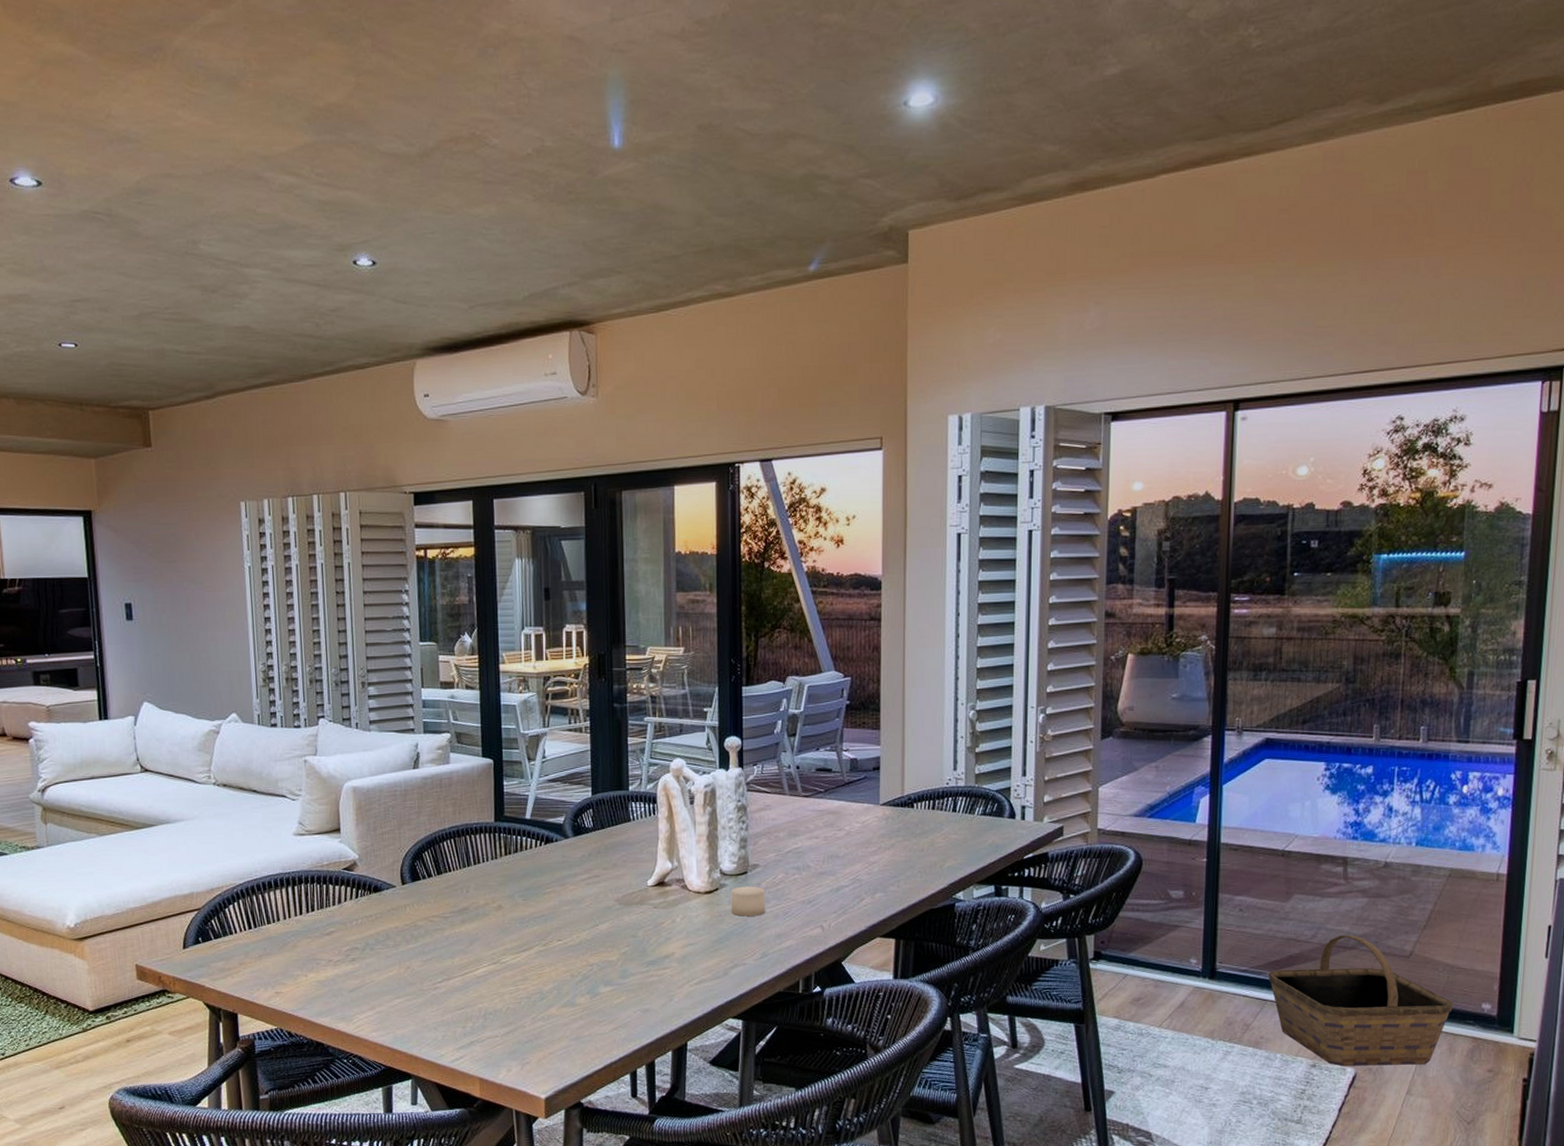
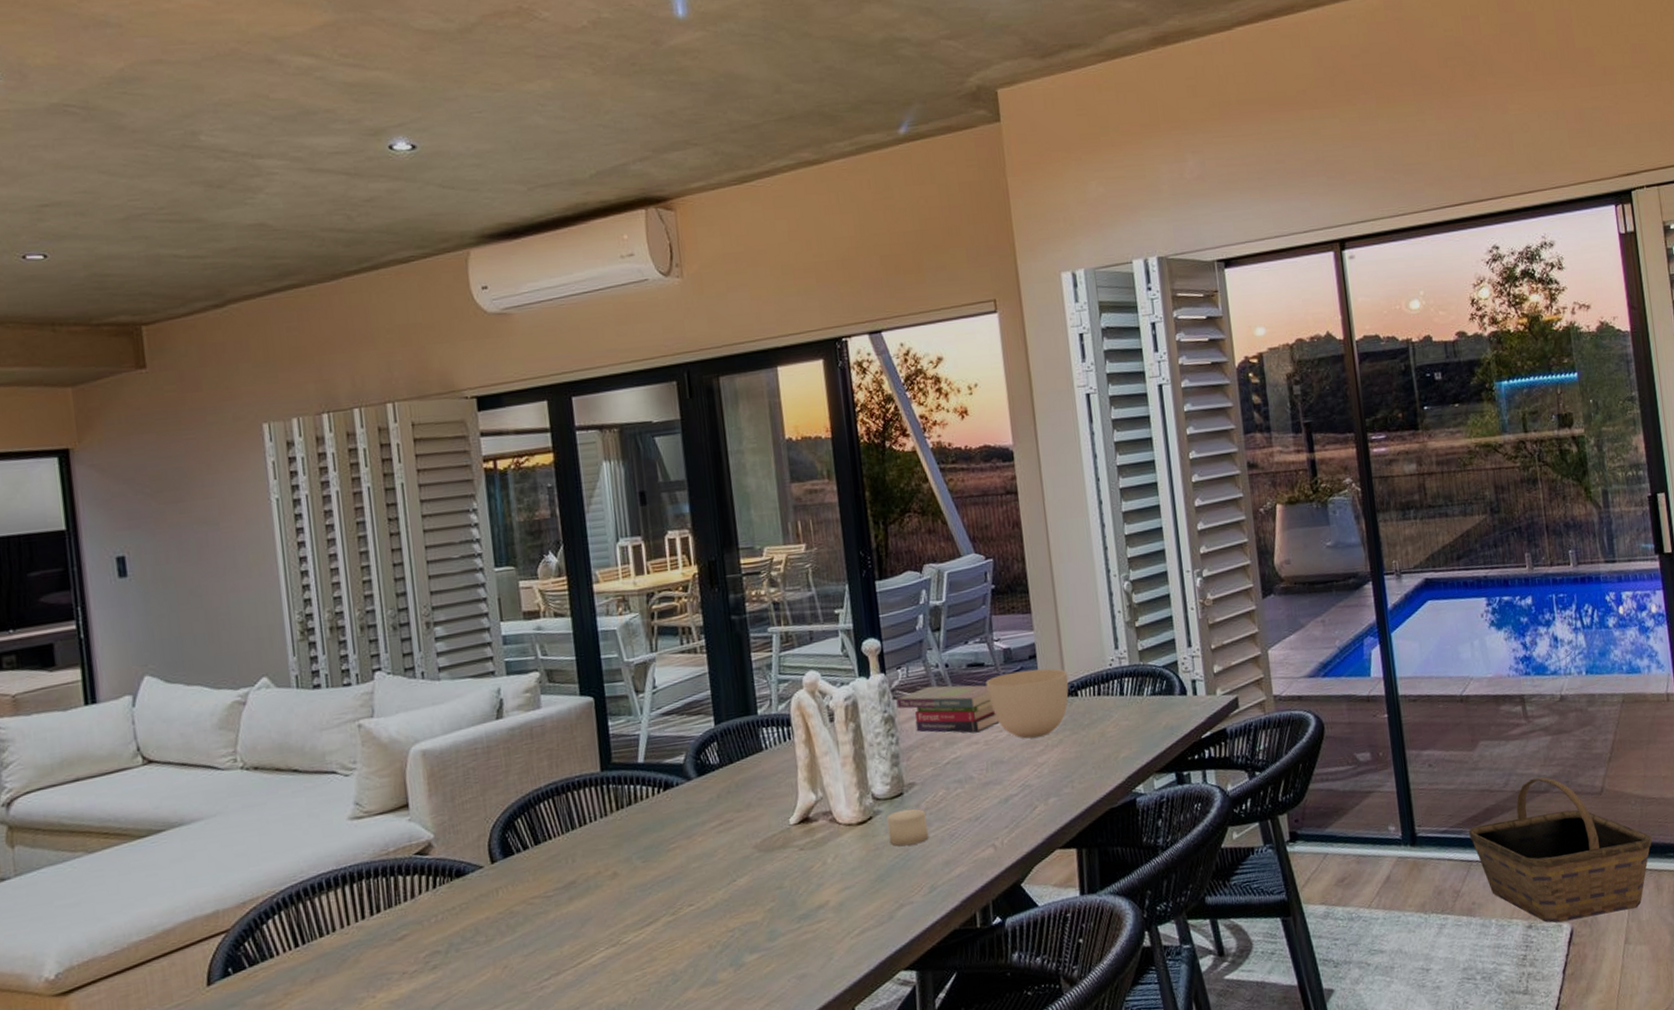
books: none [750,783,840,829] -> present [896,685,1000,733]
bowl: none [831,779,907,839] -> present [986,668,1069,739]

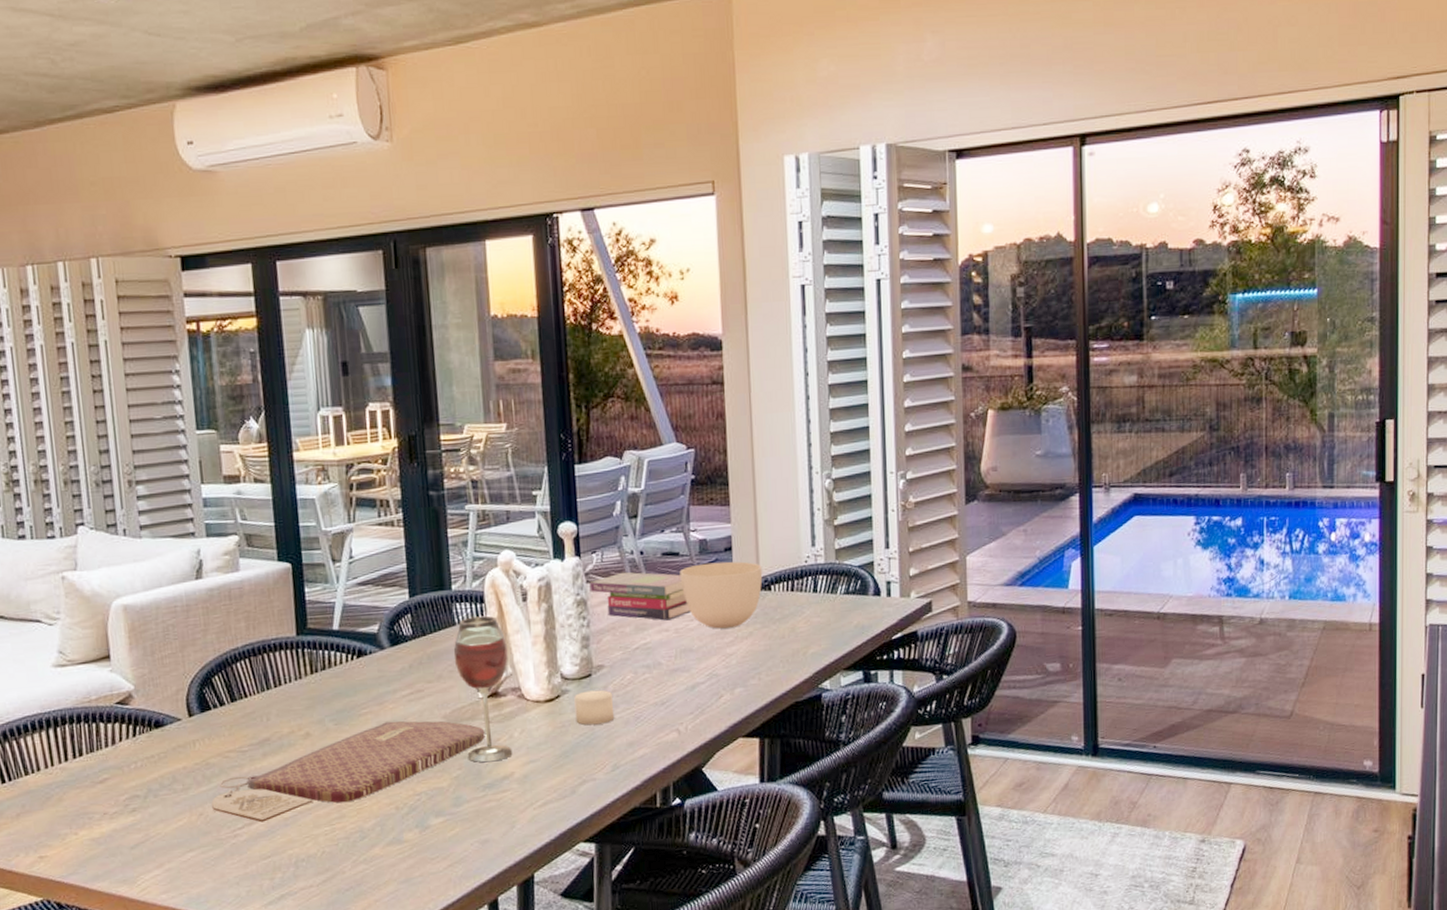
placemat: none [516,851,798,972] -> present [211,720,485,823]
wineglass: none [761,739,827,892] -> present [453,616,513,763]
basket: present [1468,777,1652,923] -> none [1151,698,1337,839]

